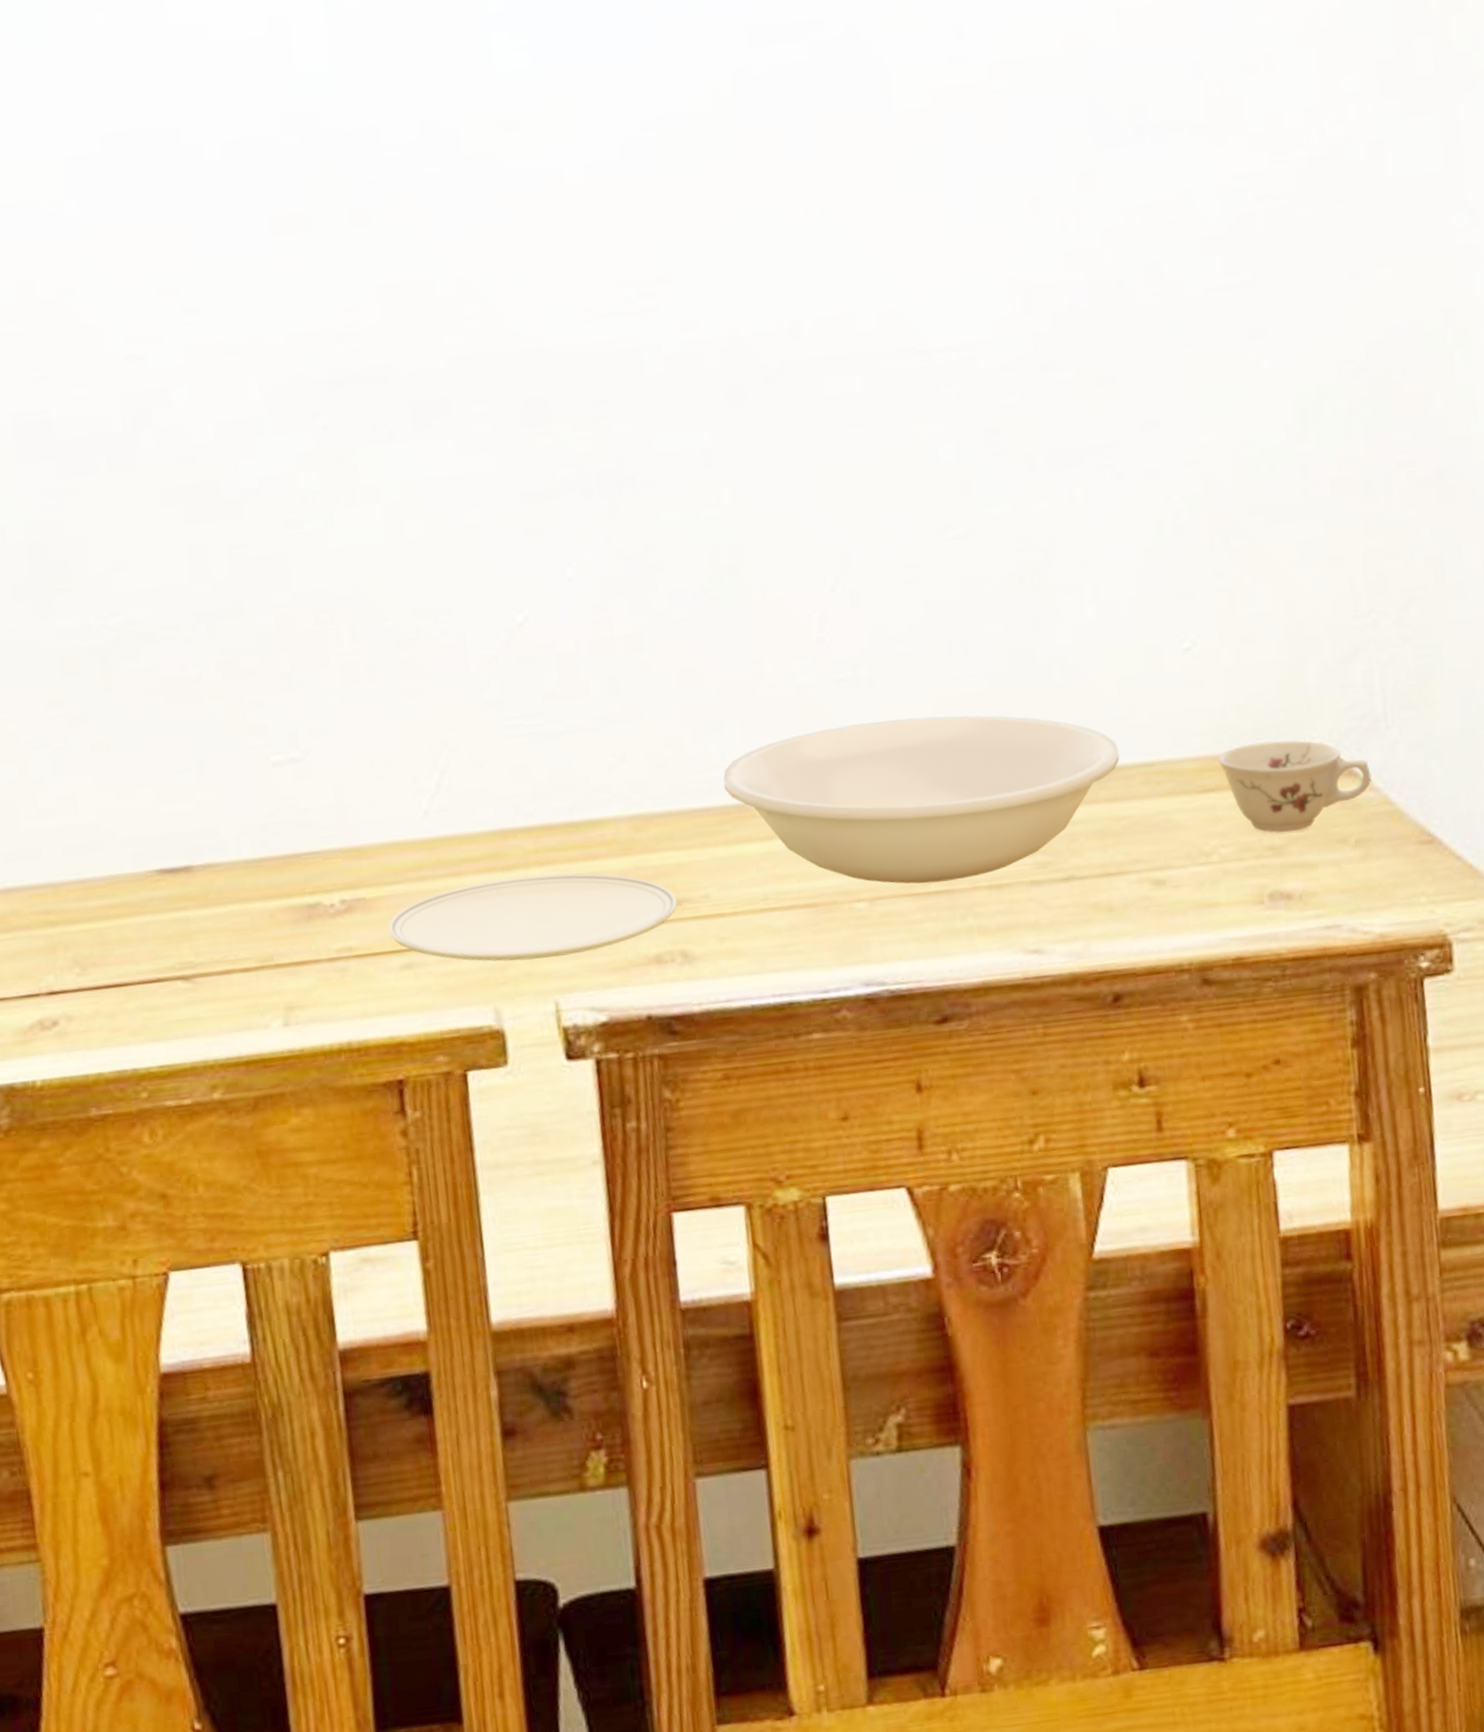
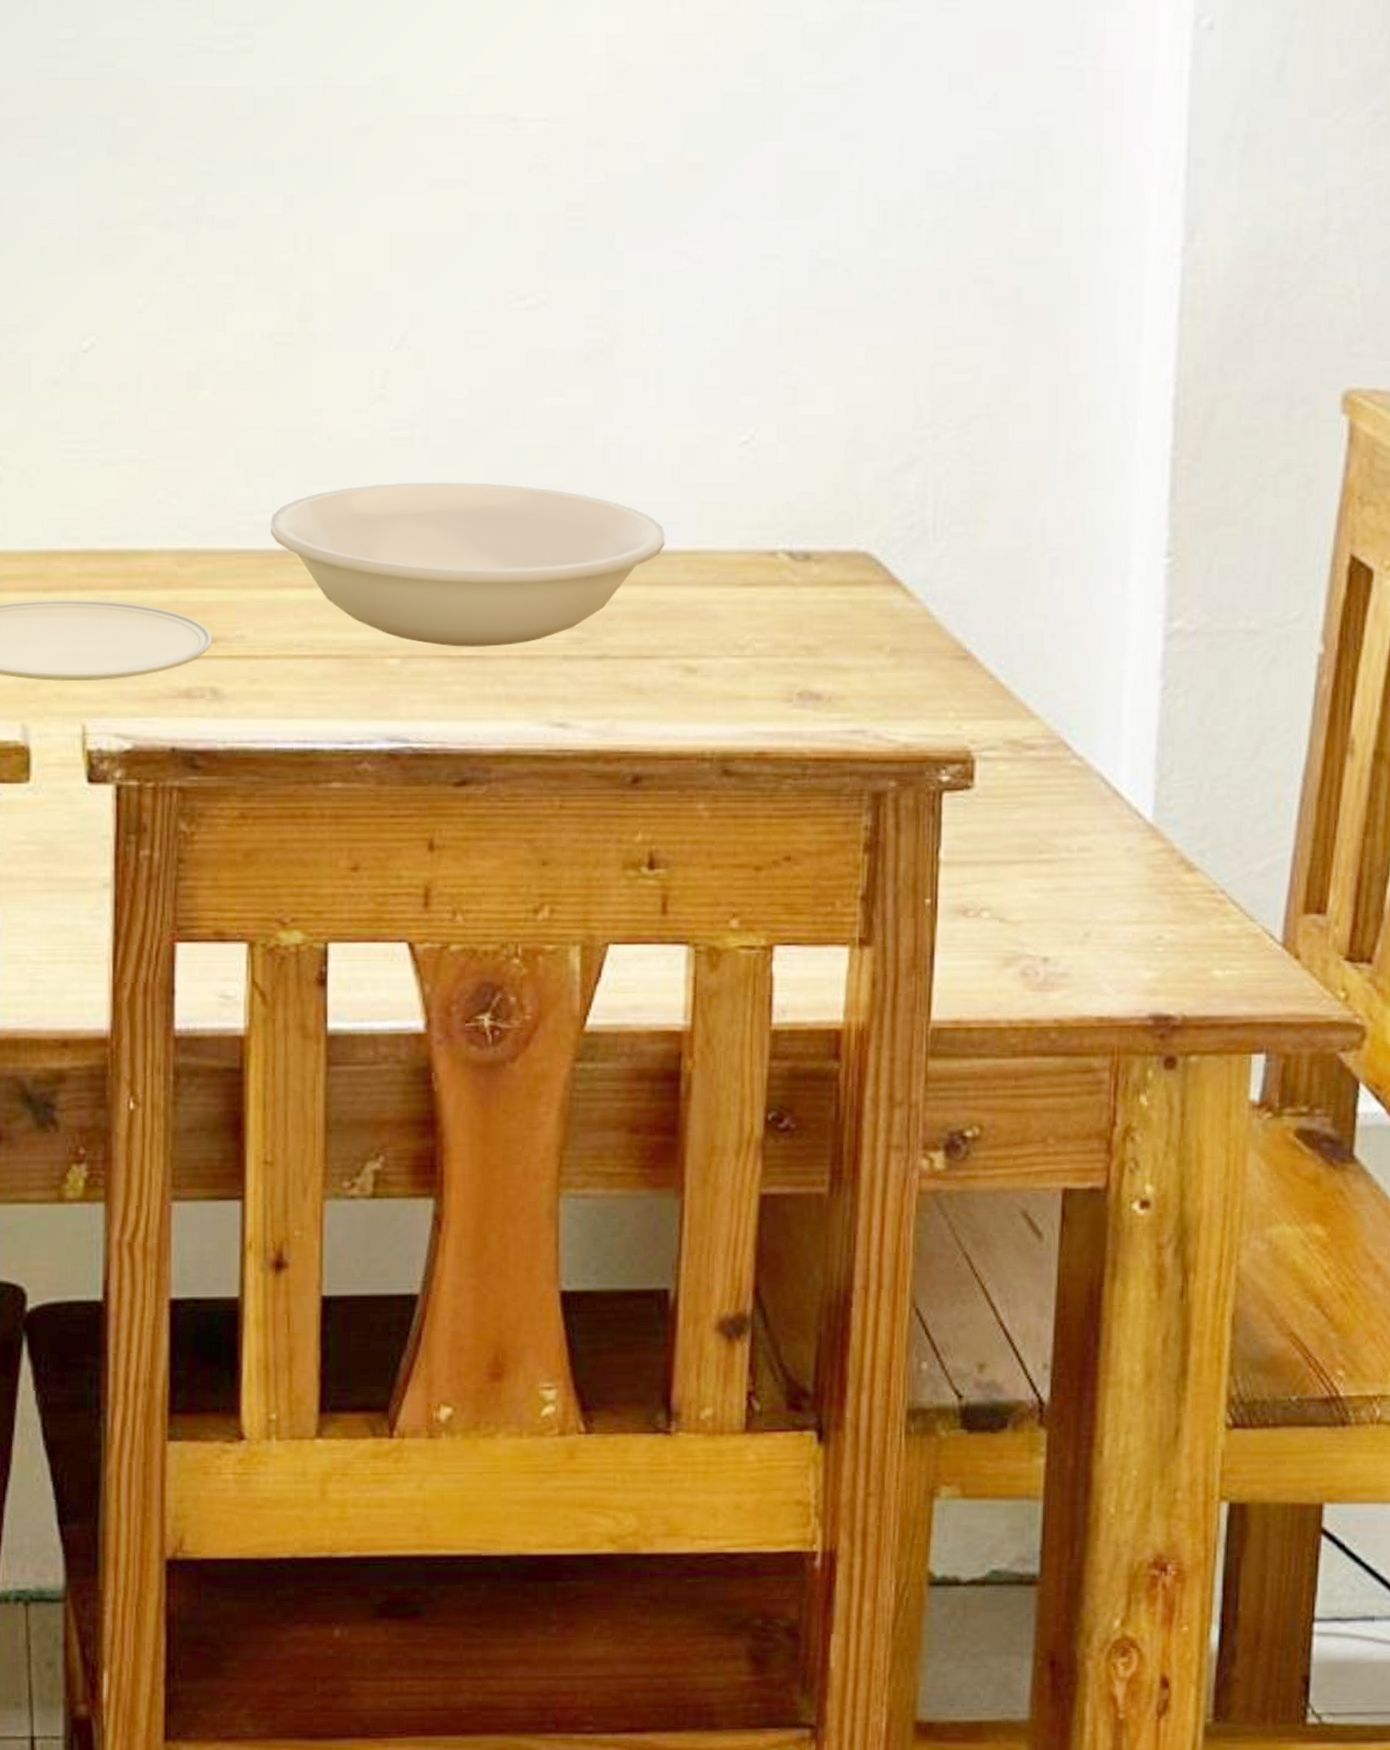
teacup: present [1218,740,1372,833] -> none [763,542,914,634]

